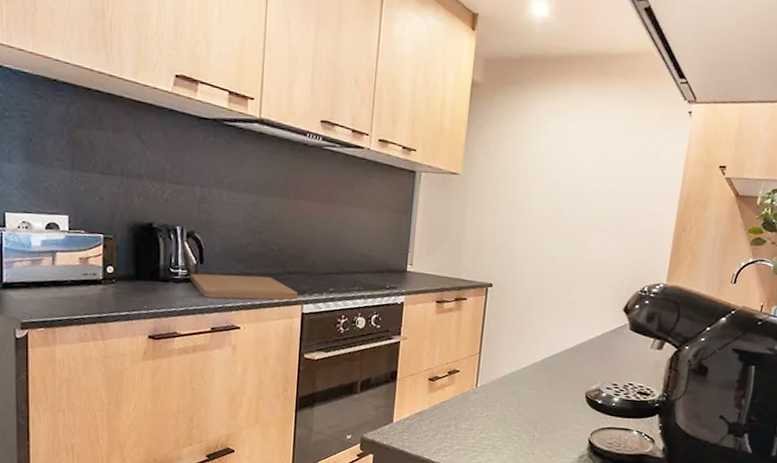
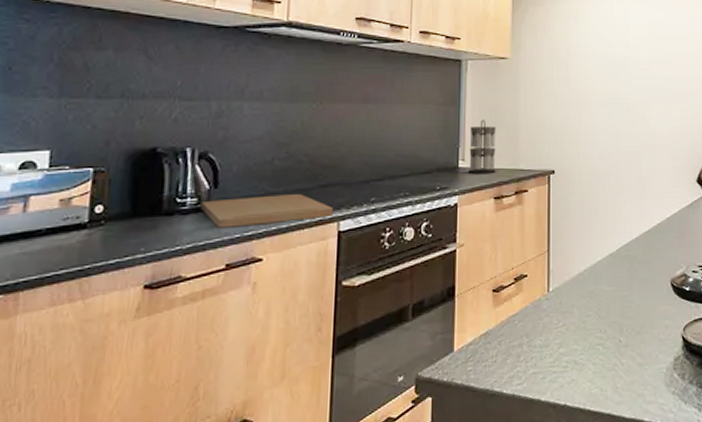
spice rack: none [414,230,443,281] -> present [467,119,497,175]

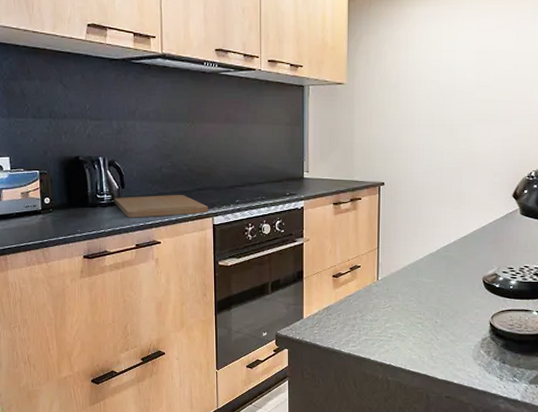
spice rack: present [467,119,497,175] -> none [311,138,335,184]

